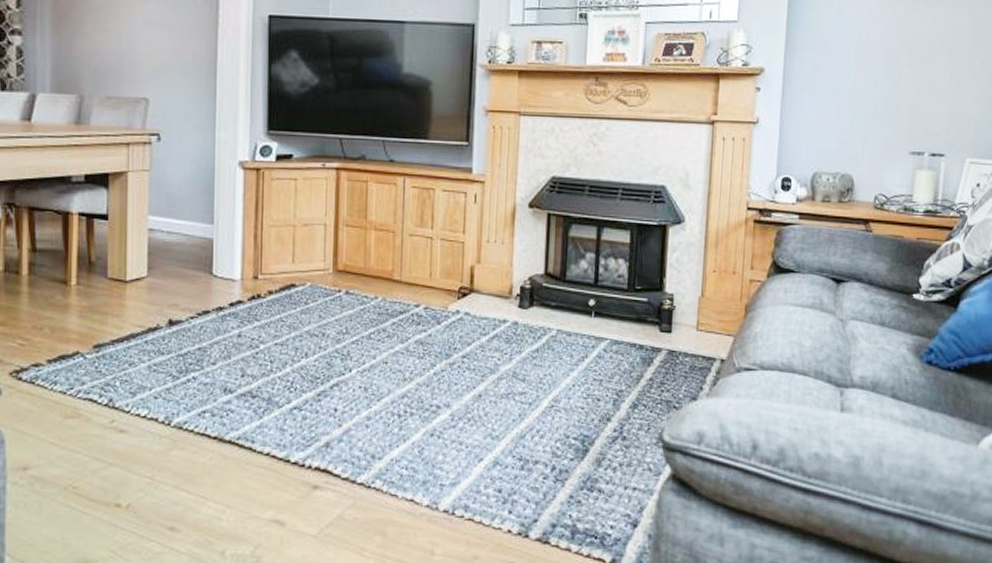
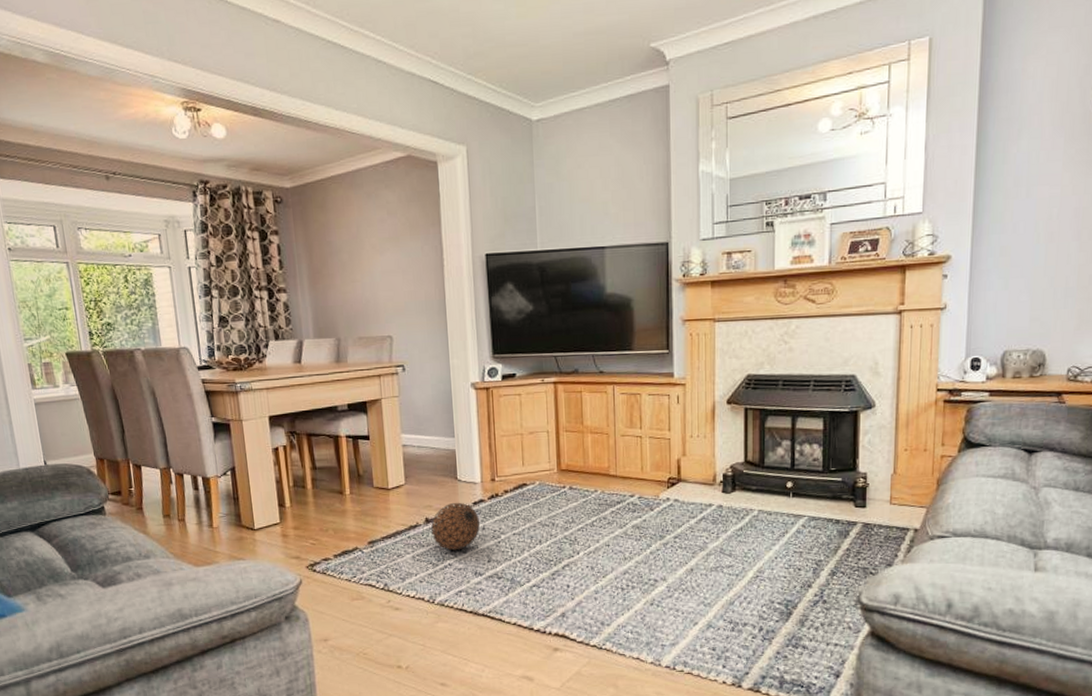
decorative ball: none [175,302,236,361] -> present [431,502,481,551]

